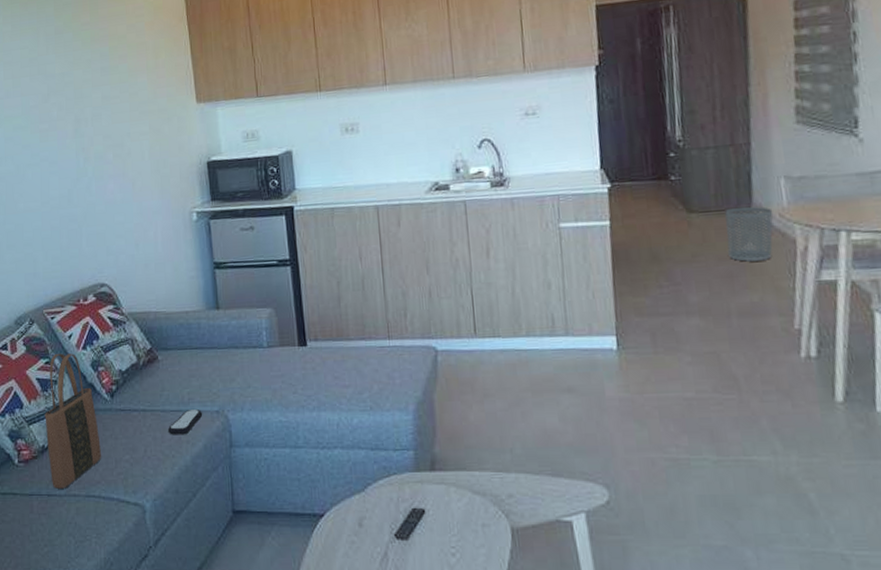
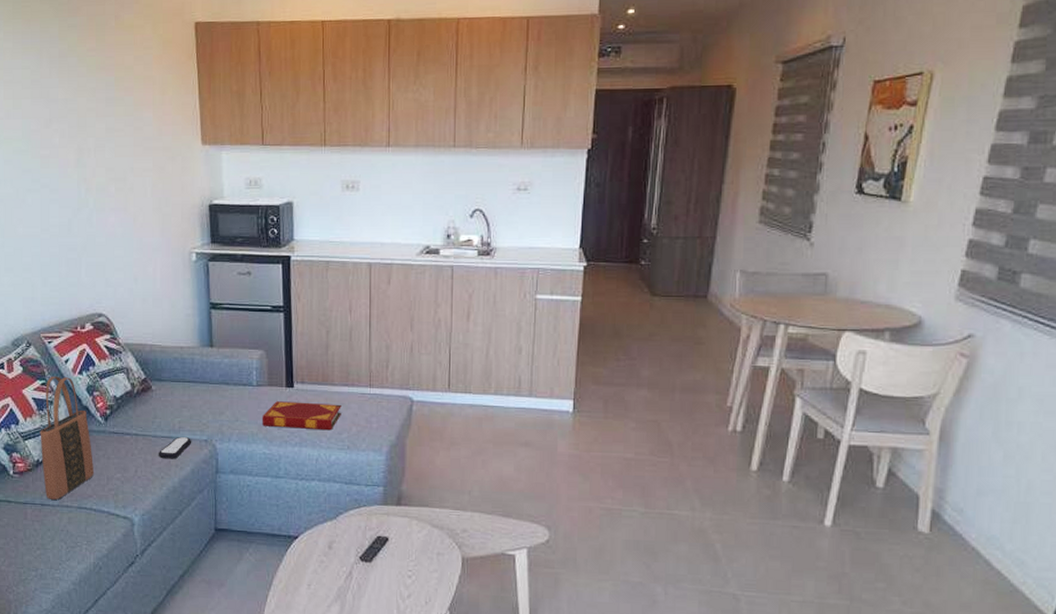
hardback book: none [276,360,360,391] -> present [263,401,341,431]
waste bin: present [725,206,774,262] -> none [681,294,726,344]

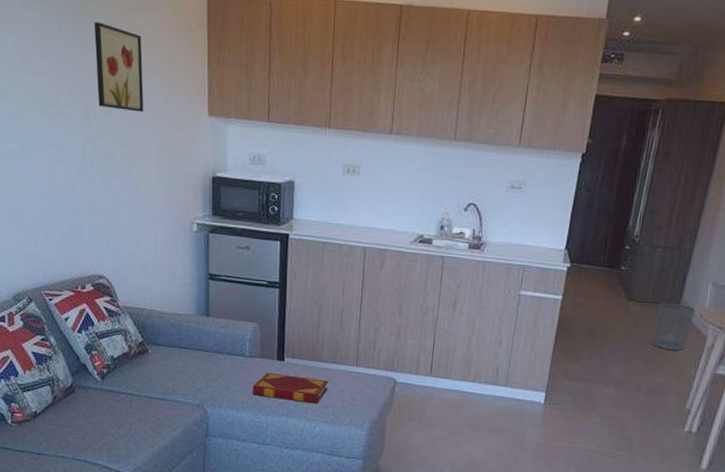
tote bag: present [40,376,93,500] -> none [38,332,89,450]
wall art: none [84,63,137,147] -> present [94,22,144,113]
remote control: present [158,437,192,459] -> none [151,400,185,420]
waste bin: none [681,294,726,344] -> present [651,302,696,350]

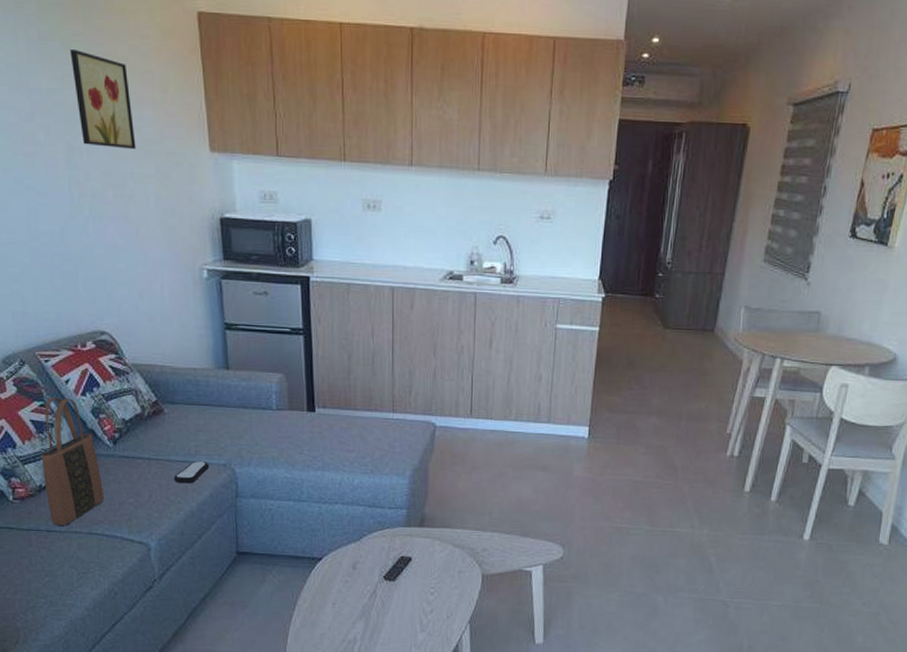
tote bag: none [38,332,89,450] -> present [41,397,104,526]
remote control: none [151,400,185,420] -> present [173,461,210,484]
hardback book: present [253,373,329,404] -> none [284,425,364,455]
waste bin: present [651,302,696,350] -> none [689,328,730,376]

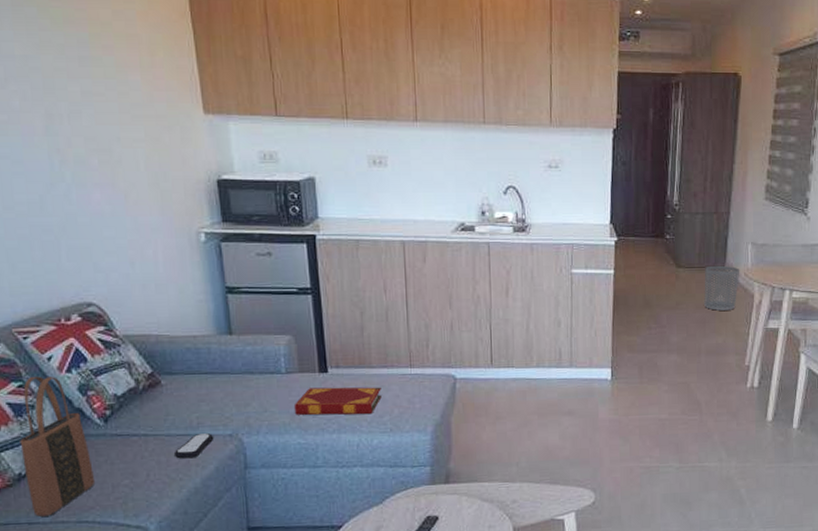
wall art: present [69,49,136,150] -> none [47,15,123,114]
hardback book: none [284,425,364,455] -> present [295,387,382,415]
waste bin: none [689,328,730,376] -> present [704,265,740,311]

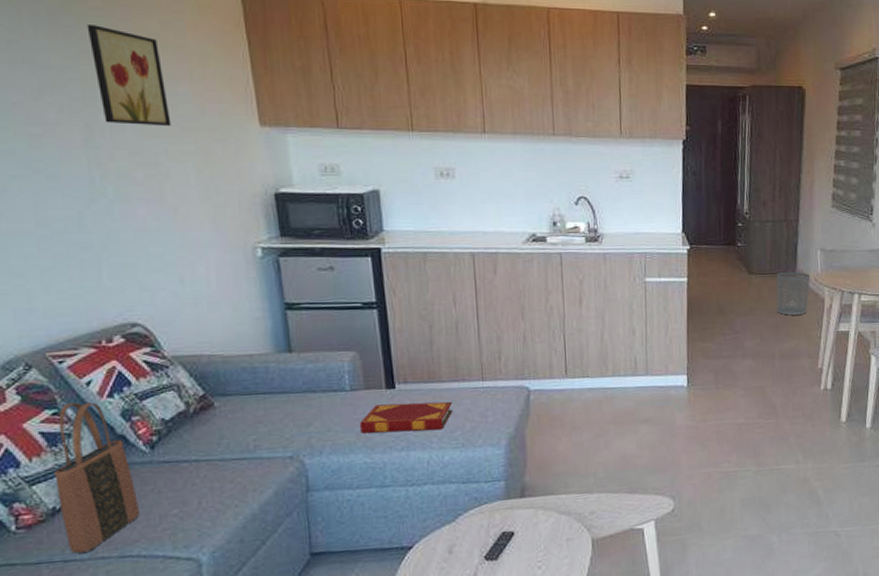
wall art: none [47,15,123,114] -> present [86,25,172,127]
remote control: present [173,433,214,459] -> none [228,456,273,485]

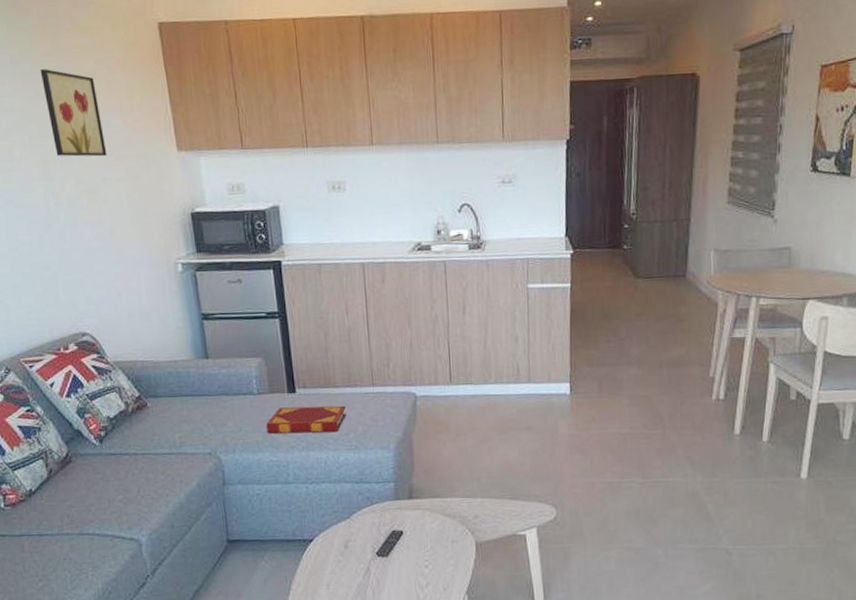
tote bag: present [54,402,139,553] -> none [29,401,93,529]
waste bin: present [776,271,811,315] -> none [664,274,703,321]

